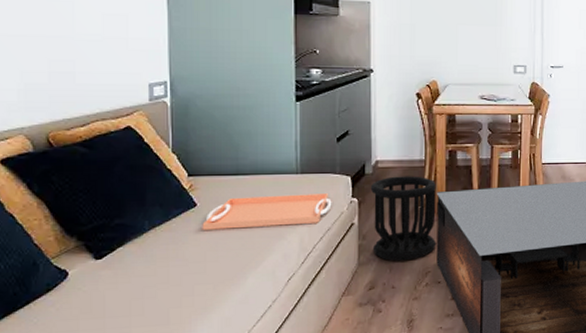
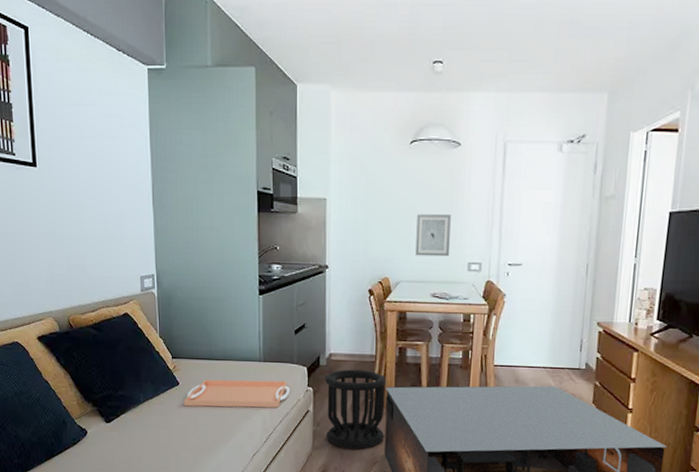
wall art: none [463,19,496,60] -> present [415,214,451,257]

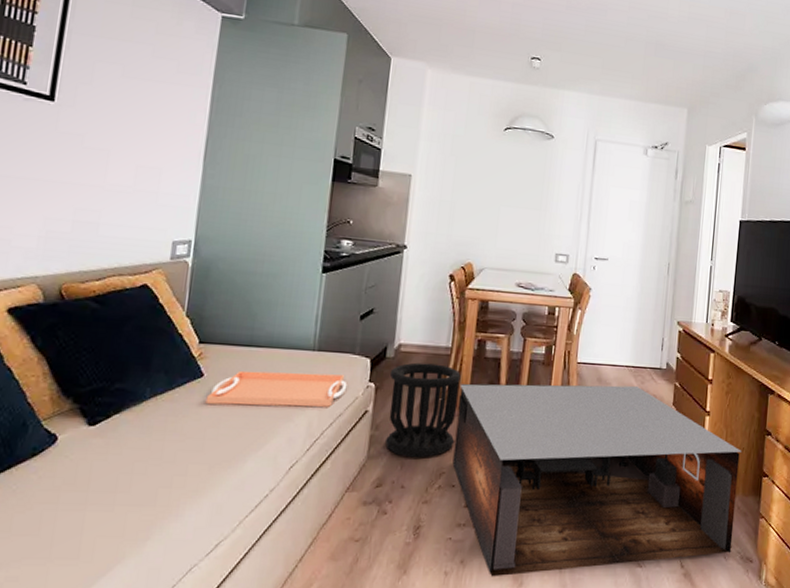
wall art: present [415,214,451,257] -> none [502,200,541,246]

